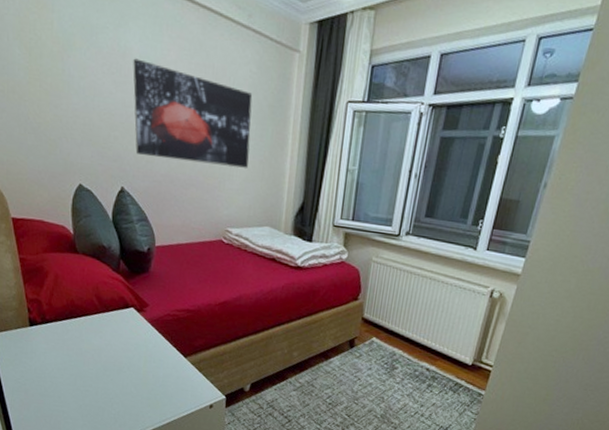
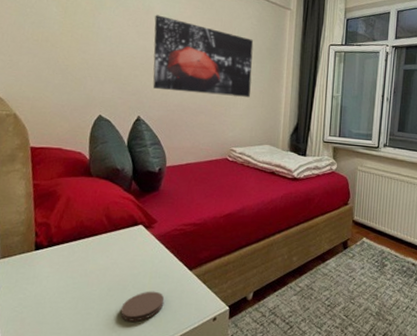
coaster: none [118,374,160,402] -> present [120,291,165,322]

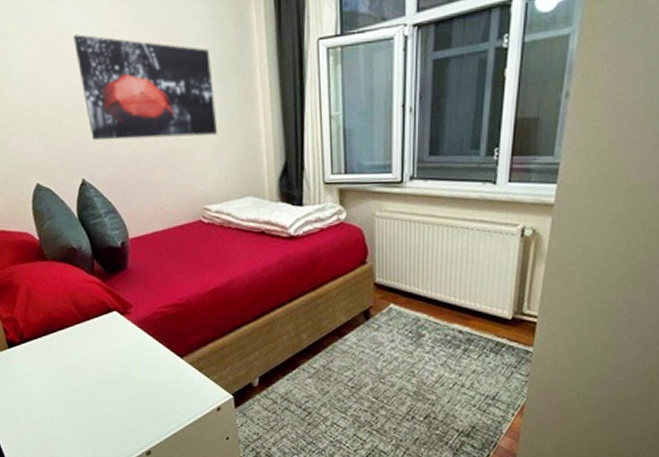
coaster: present [120,291,165,322] -> none [113,383,159,416]

